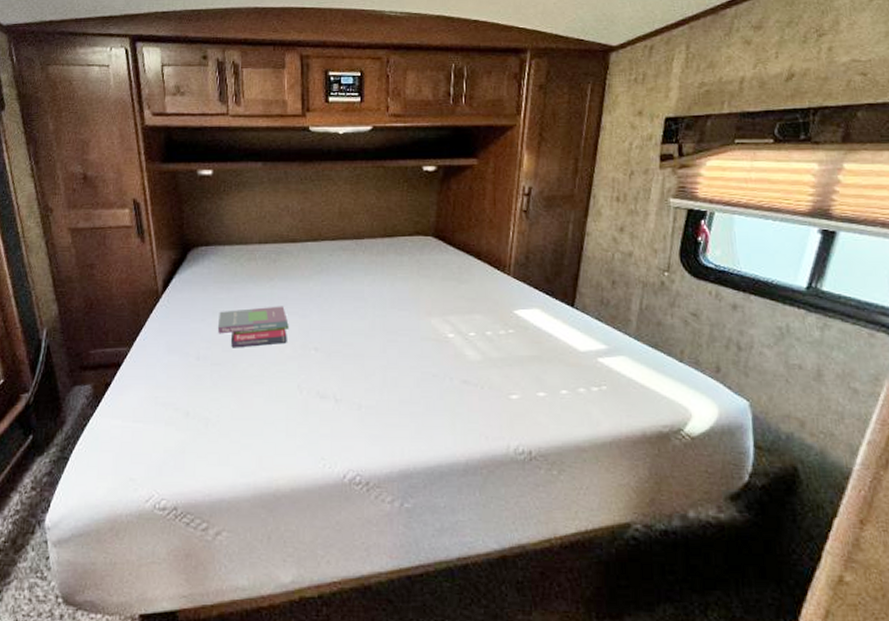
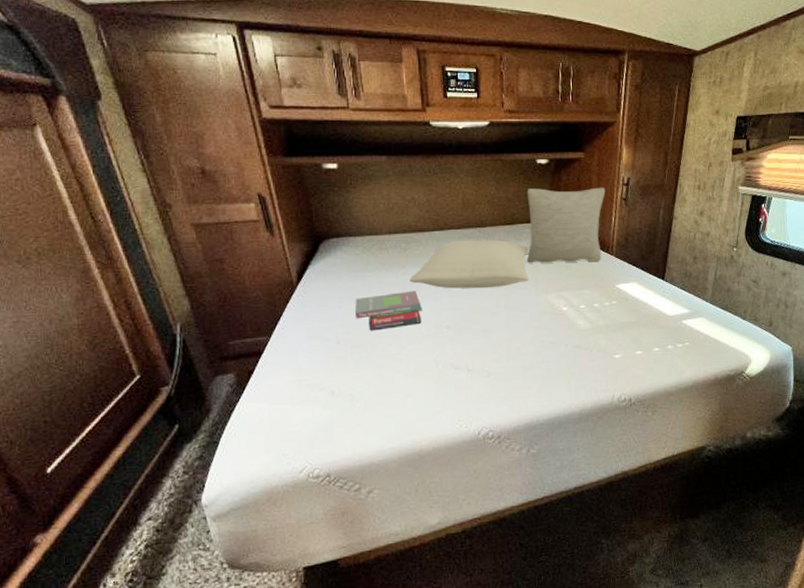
pillow: none [277,253,410,306] -> present [409,239,529,289]
pillow: none [408,197,503,282] -> present [527,187,606,264]

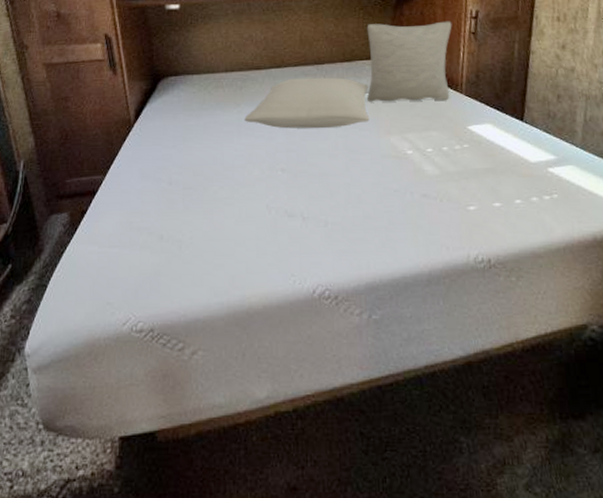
books: present [354,290,422,331] -> none [188,130,256,172]

